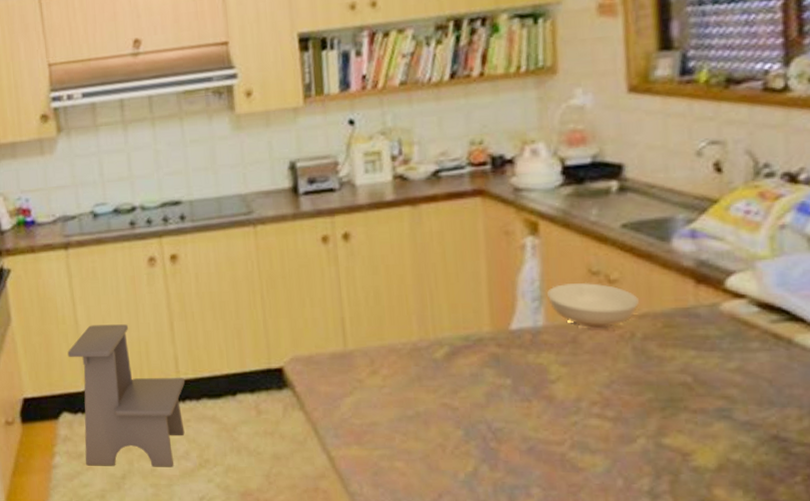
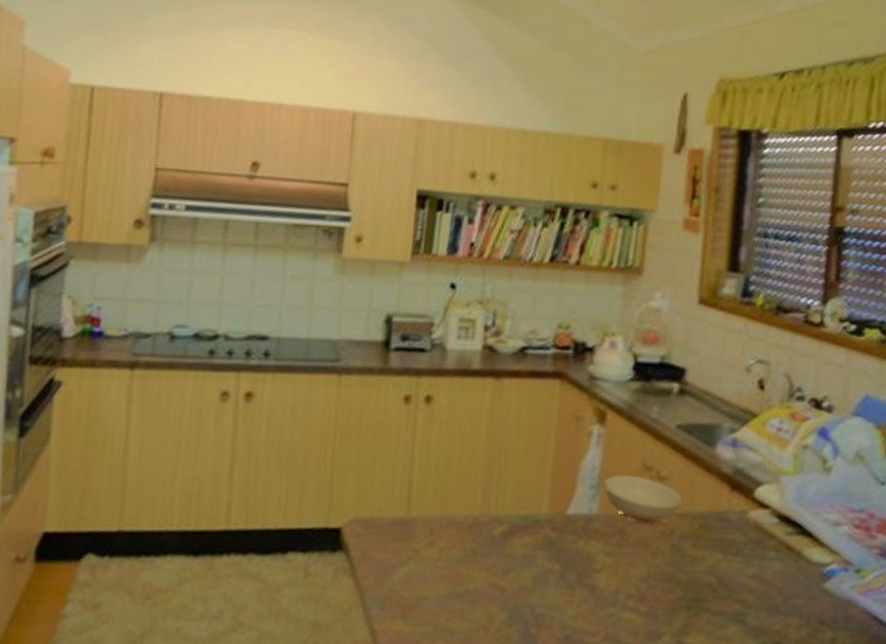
step stool: present [67,324,186,467] -> none [101,457,235,628]

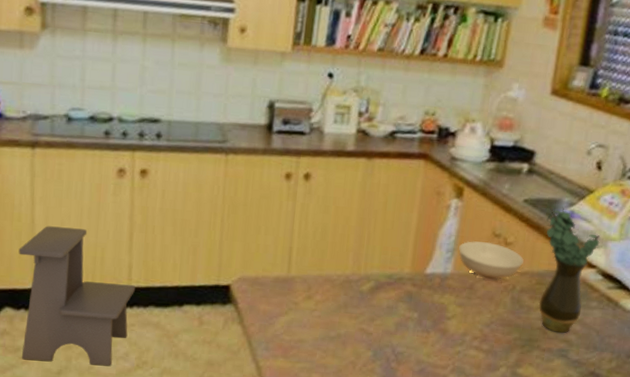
step stool: none [101,457,235,628] -> present [18,226,136,367]
vase: none [704,432,771,591] -> present [538,205,600,333]

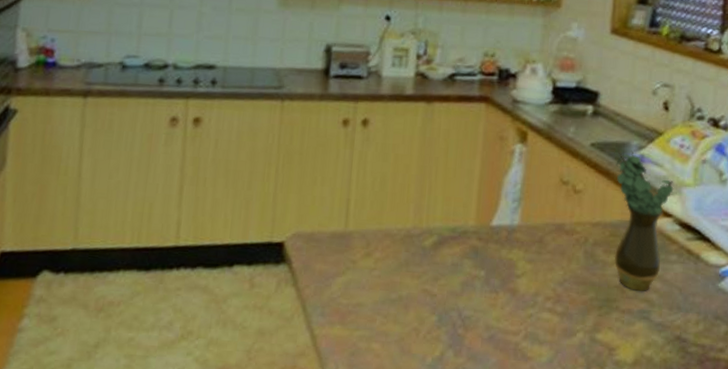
step stool: present [18,226,136,367] -> none [56,179,184,338]
bowl: present [459,241,524,280] -> none [525,189,595,232]

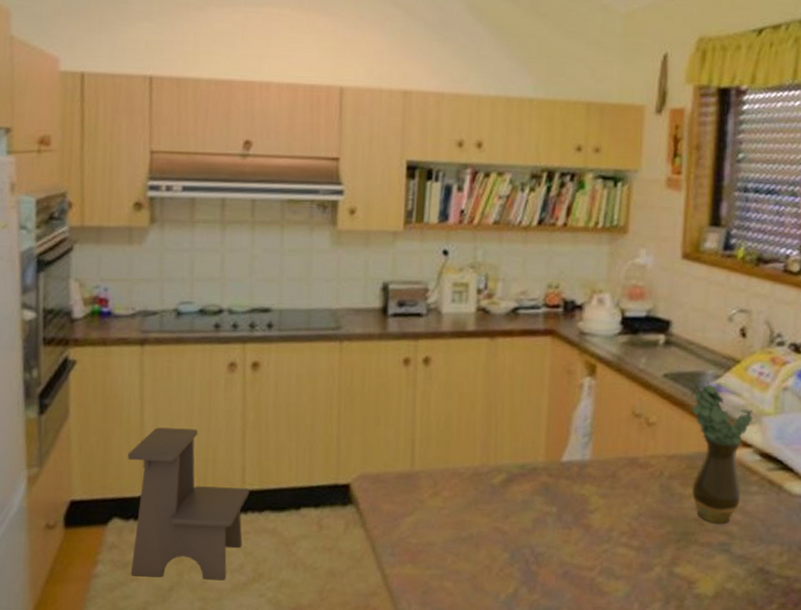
step stool: none [56,179,184,338] -> present [127,427,250,581]

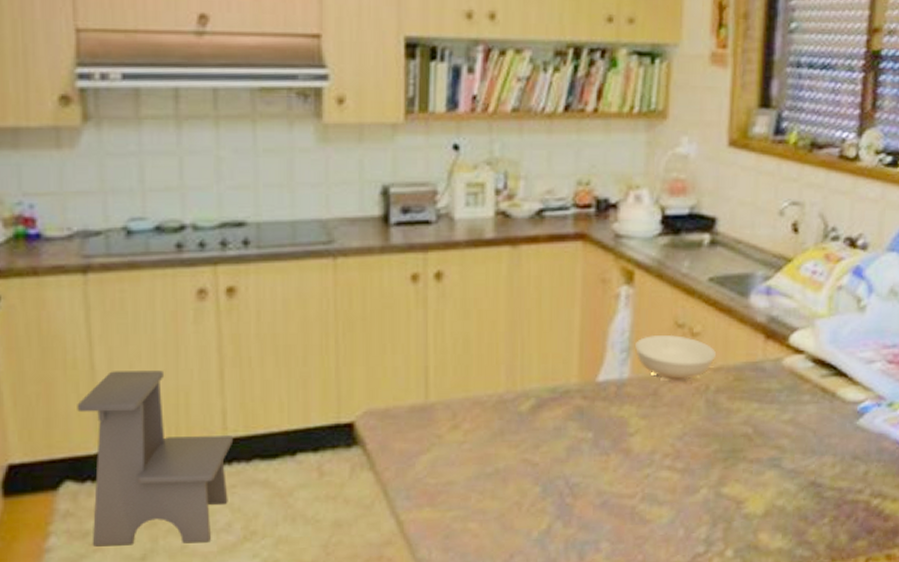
bowl: none [596,423,669,466] -> present [635,334,716,382]
vase: present [691,379,753,524] -> none [738,282,806,438]

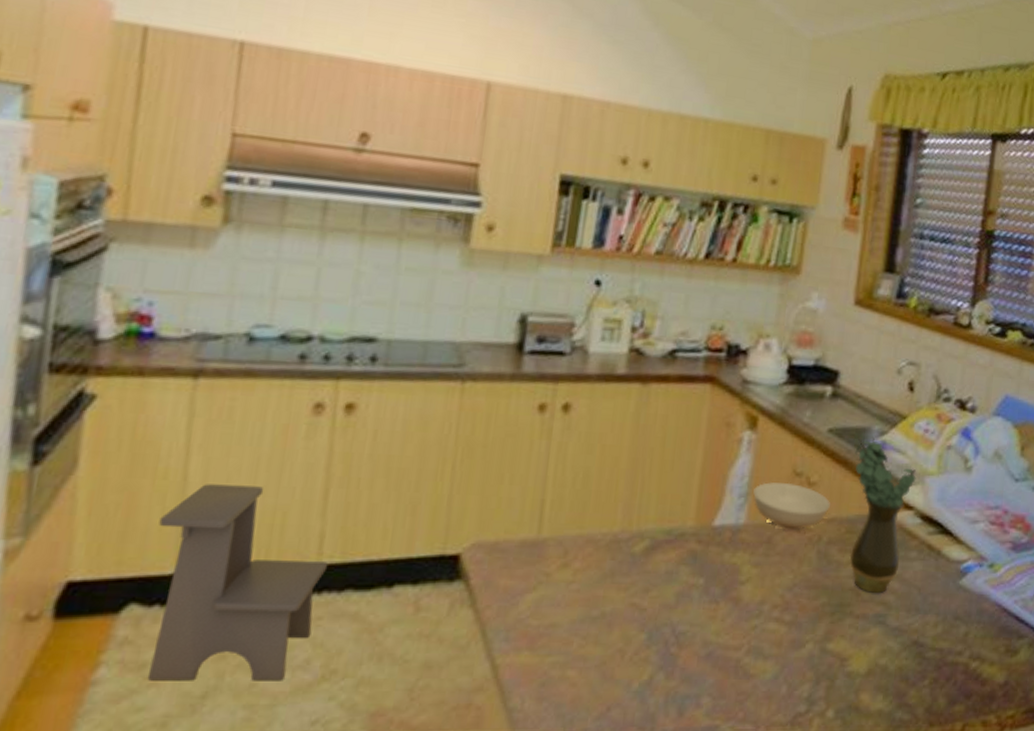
vase: none [738,282,806,438] -> present [849,435,916,593]

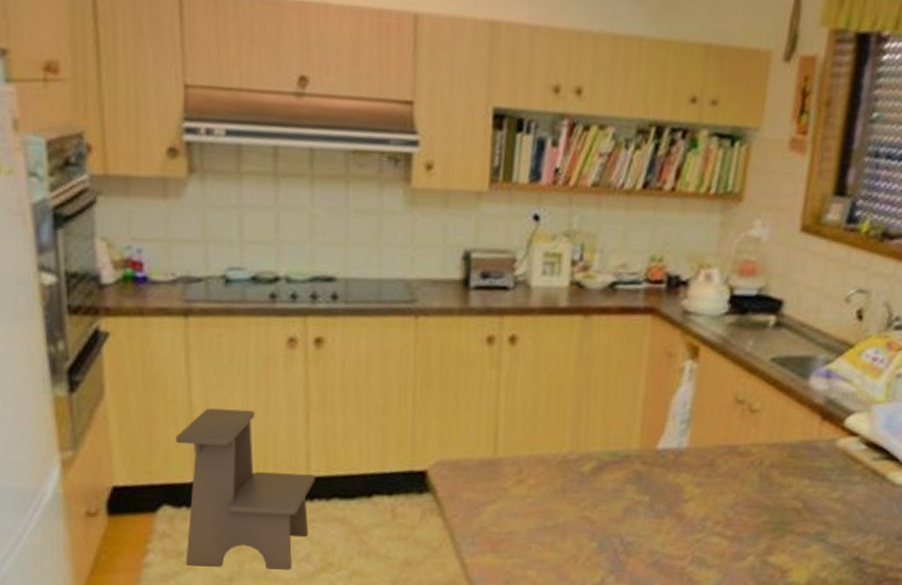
bowl: present [753,482,830,531] -> none [695,409,772,455]
vase: present [849,435,916,593] -> none [791,364,862,513]

